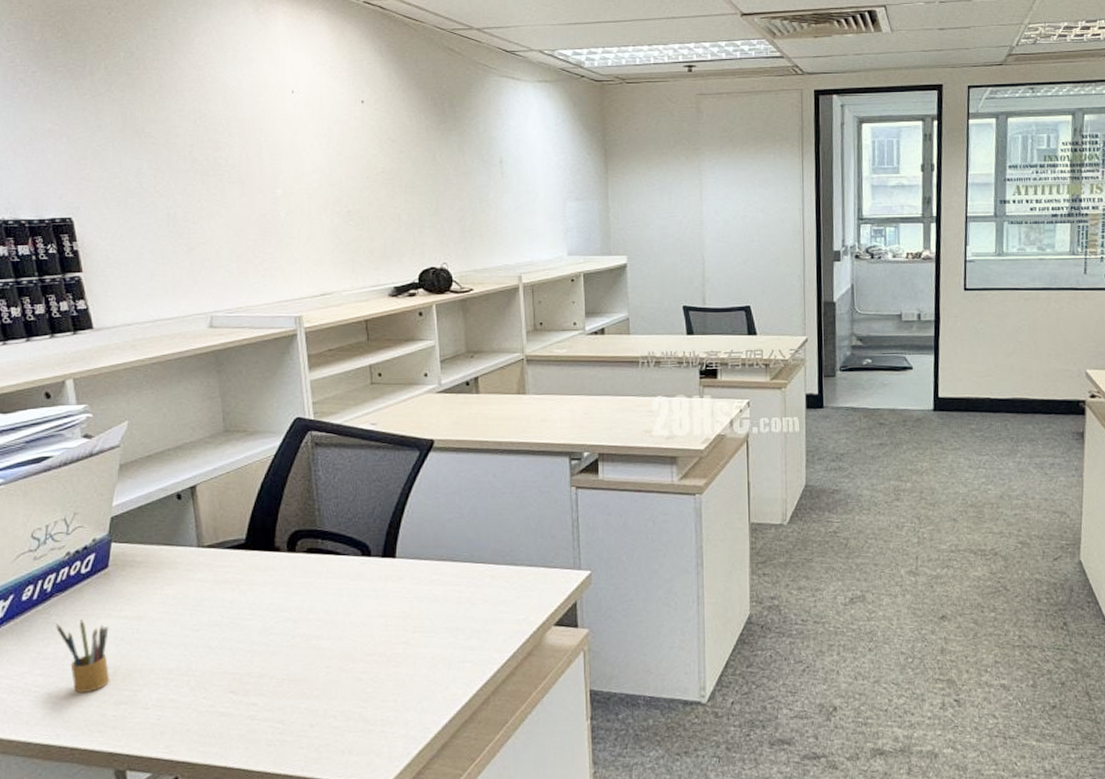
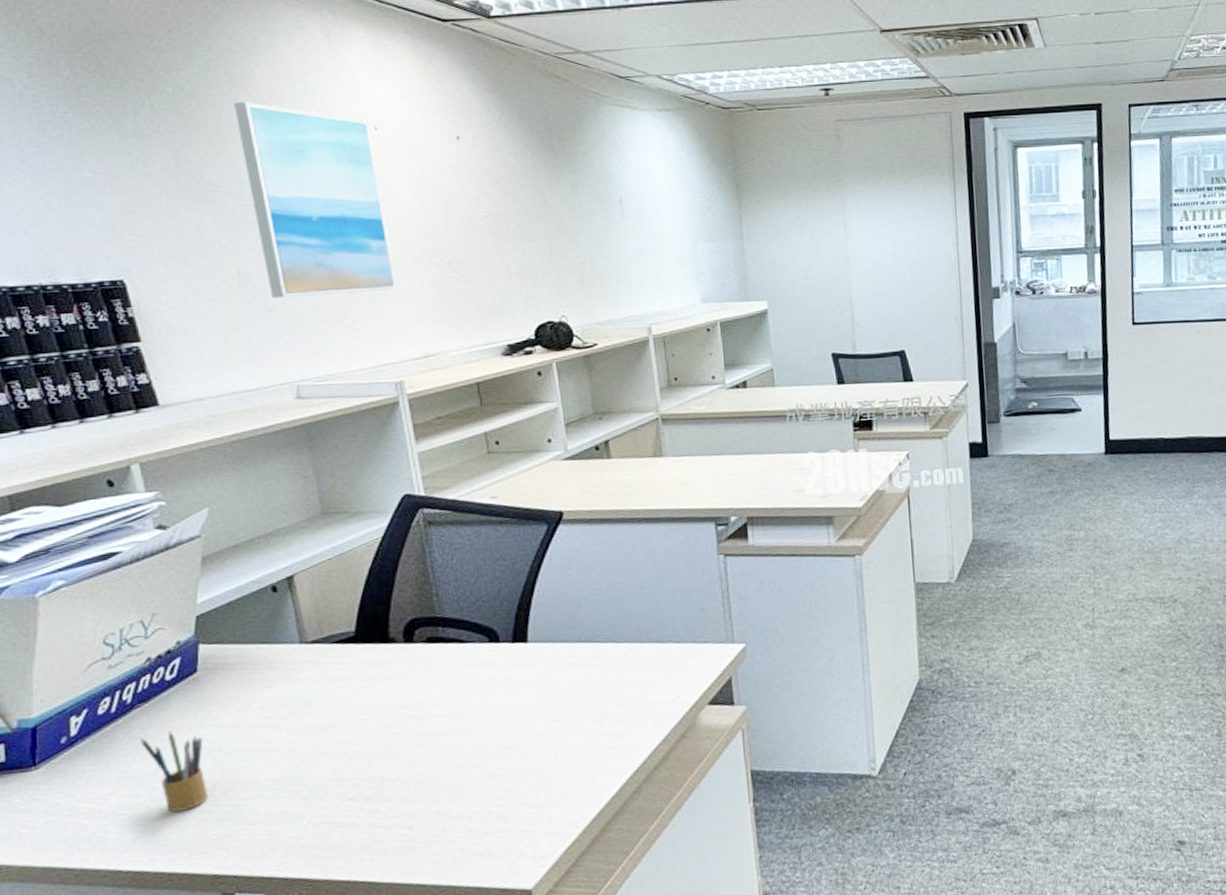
wall art: none [175,66,302,239] -> present [234,102,397,299]

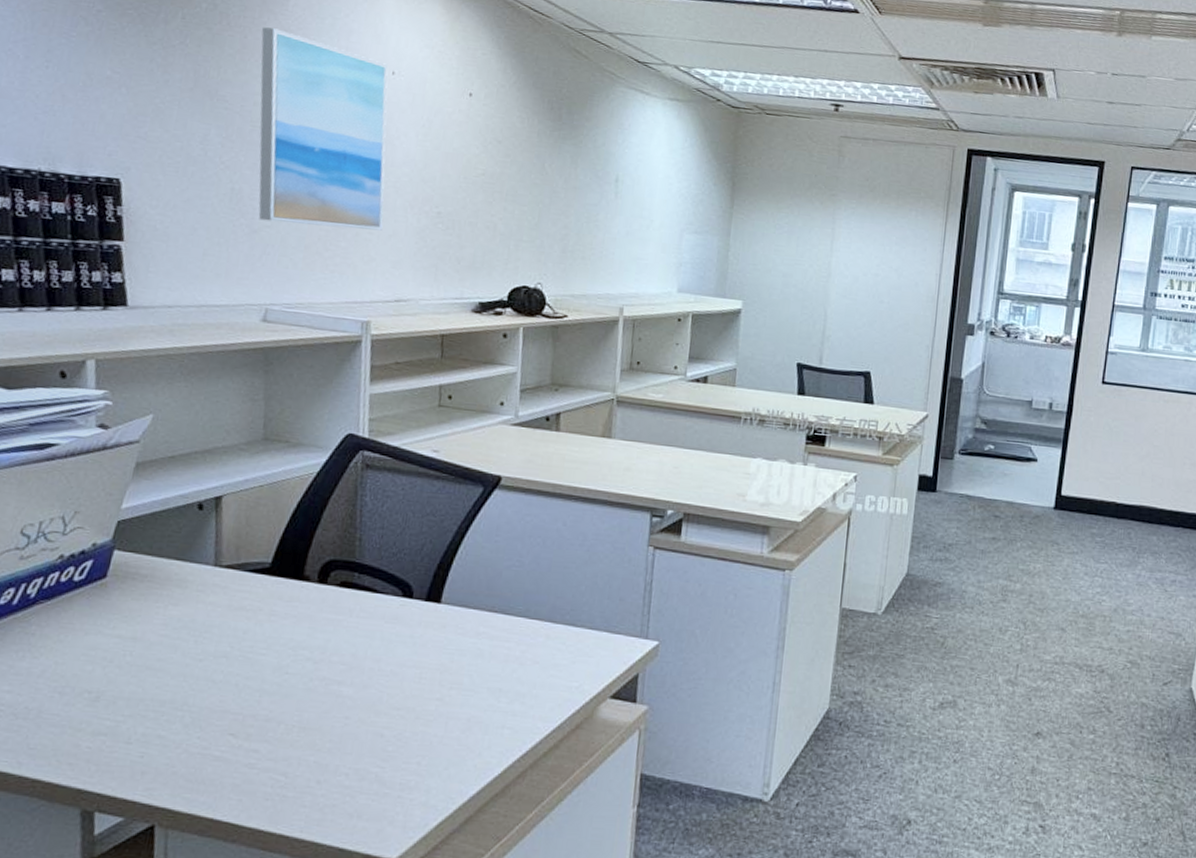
pencil box: present [141,731,209,813] -> none [35,633,98,719]

